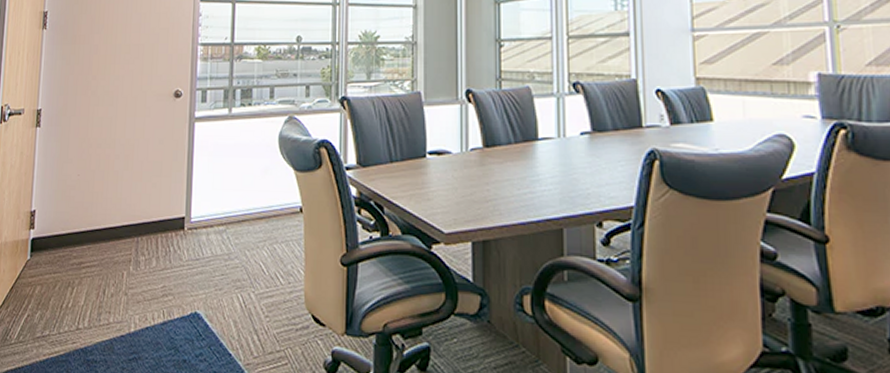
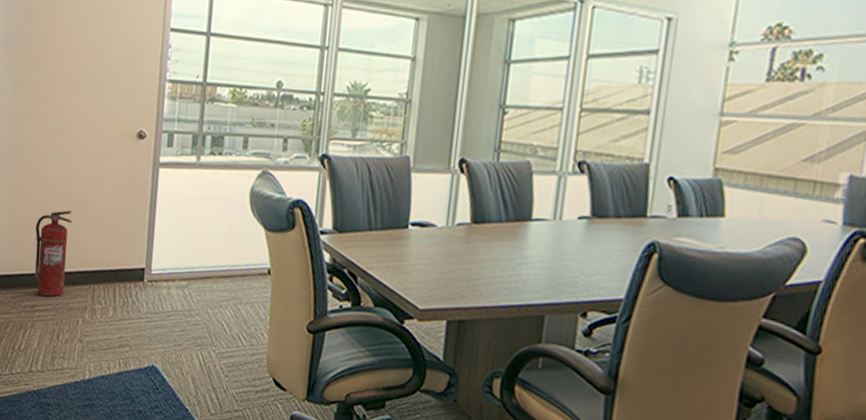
fire extinguisher: none [82,169,116,253] -> present [35,210,72,297]

